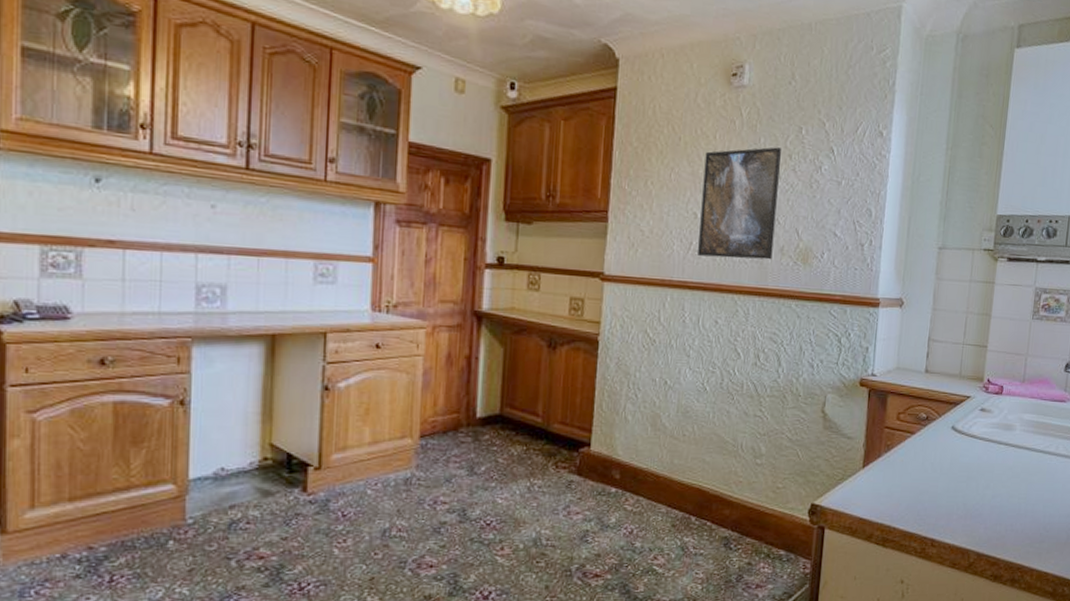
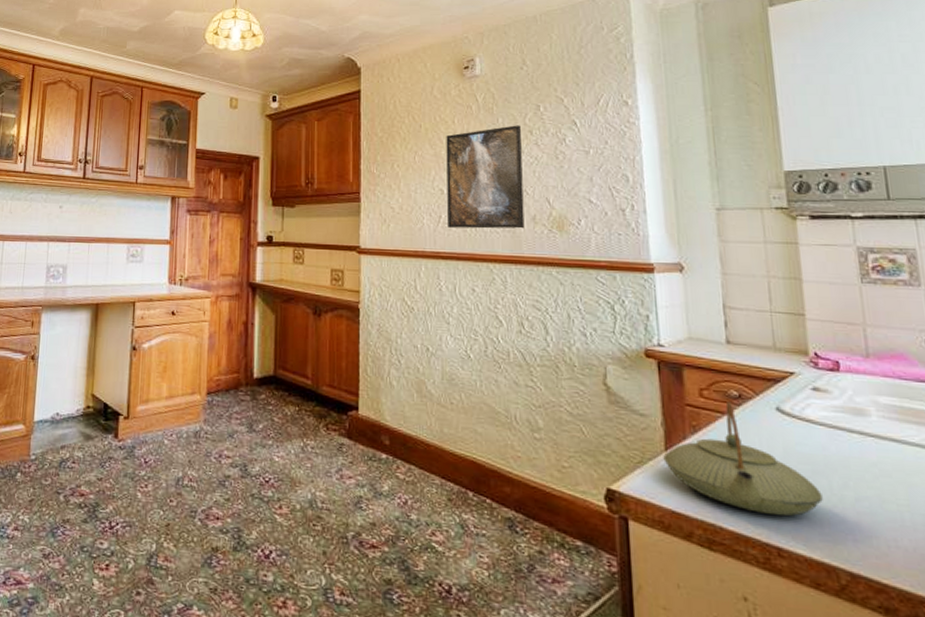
teapot: none [860,423,971,515] -> present [663,401,823,517]

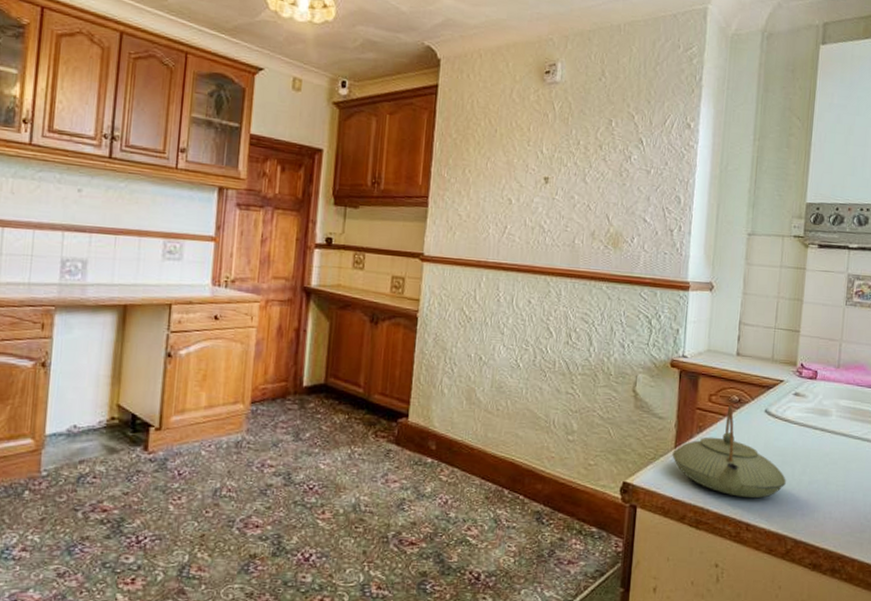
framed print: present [446,125,525,229] -> none [512,138,592,244]

